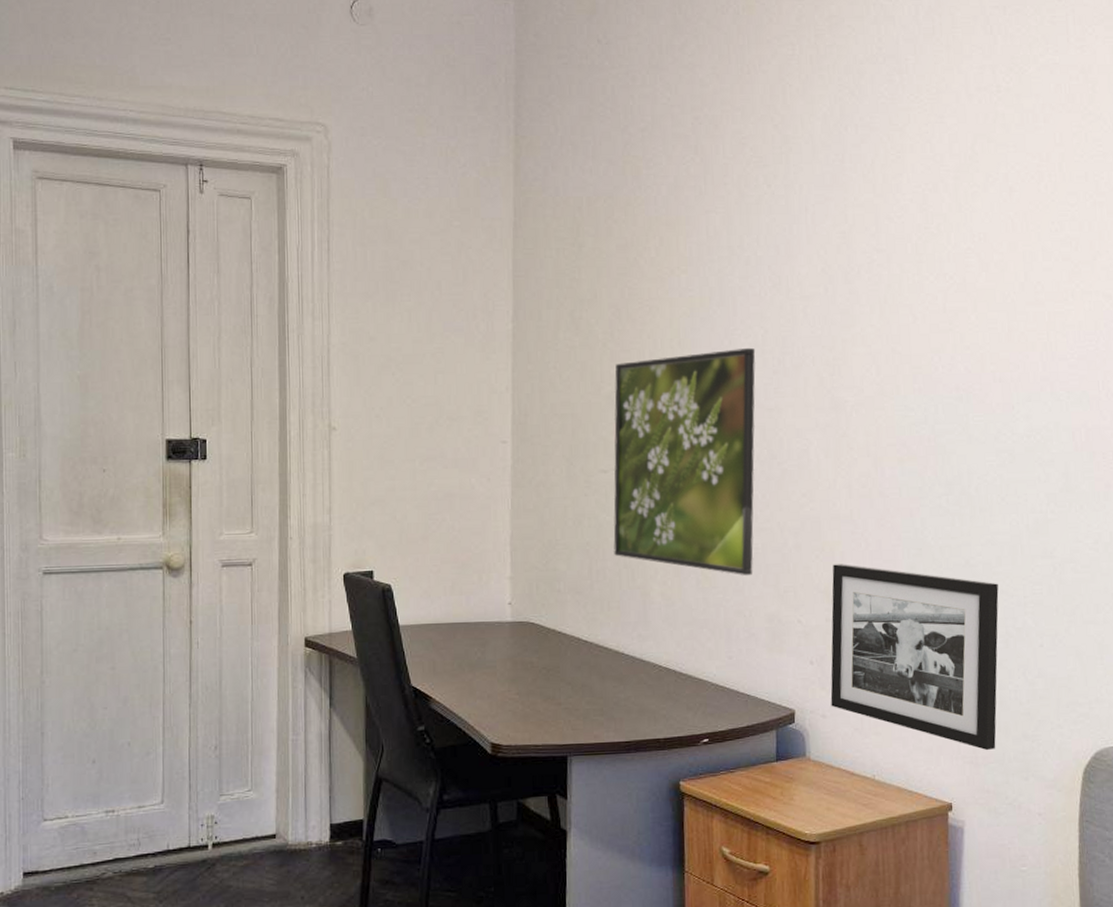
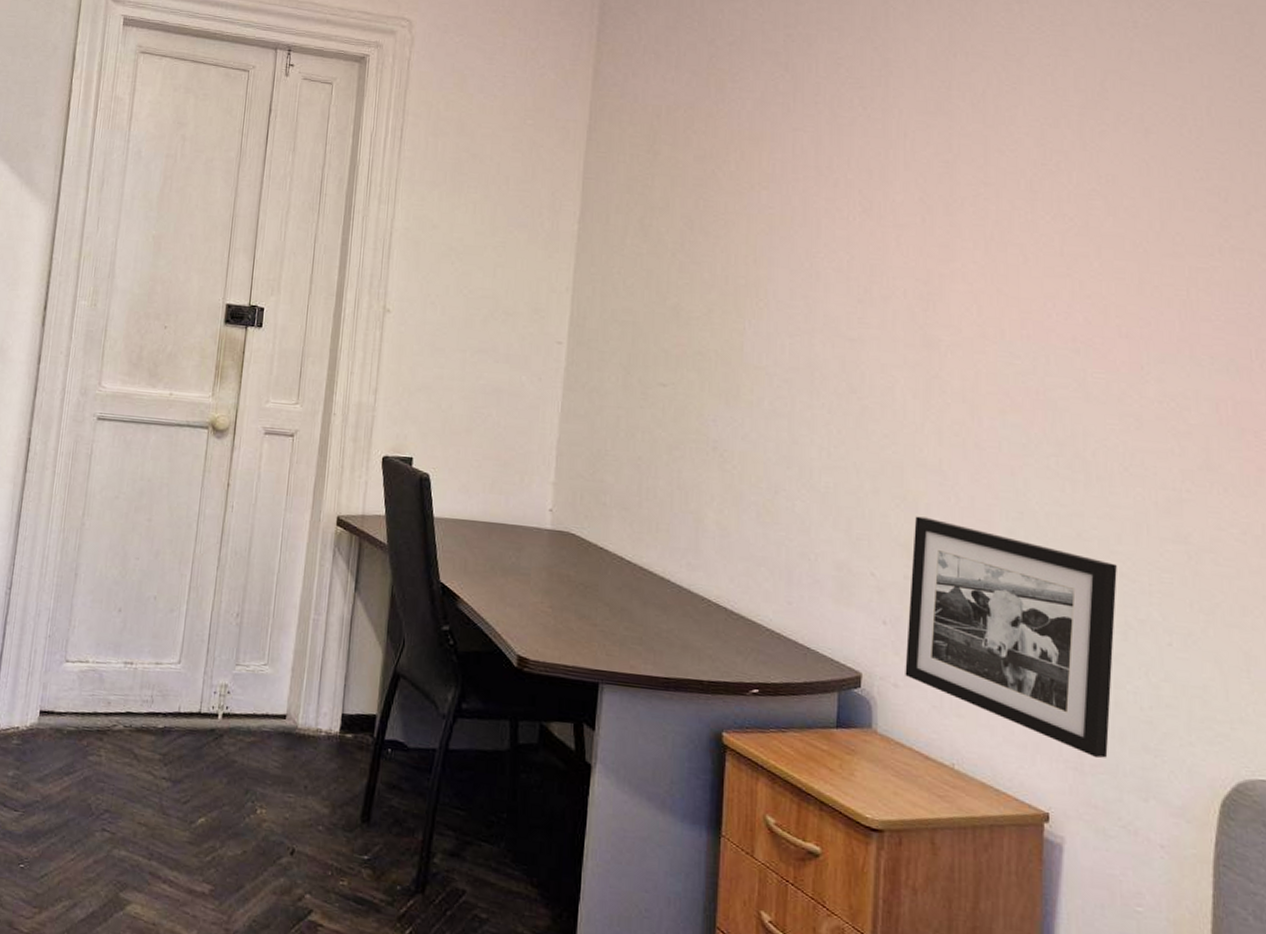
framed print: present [613,347,756,576] -> none [667,272,839,516]

